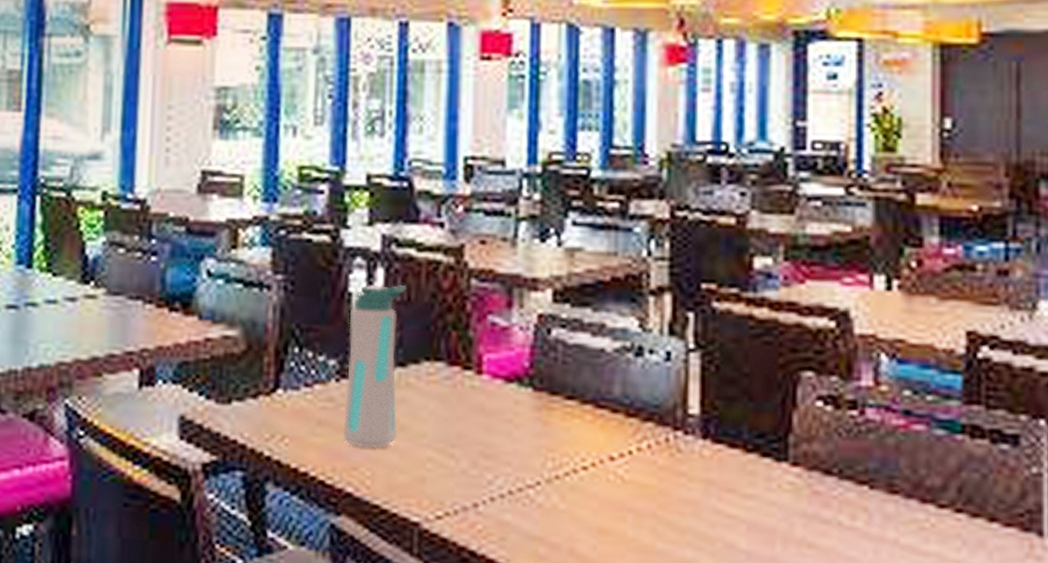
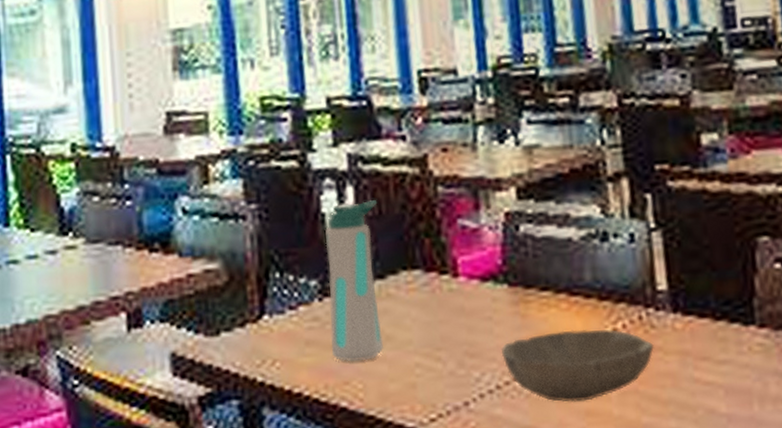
bowl: none [517,443,678,519] -> present [500,329,654,403]

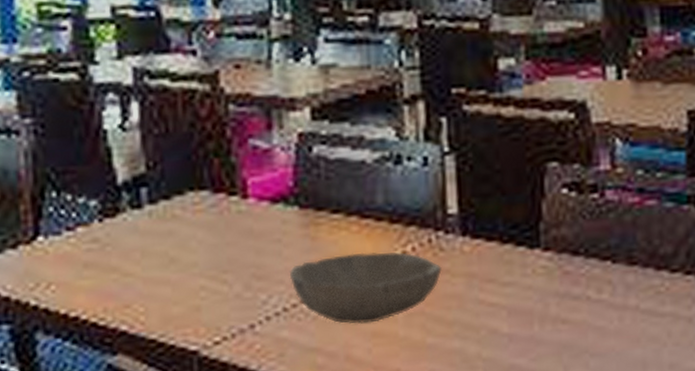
water bottle: present [325,200,384,362] -> none [107,117,168,285]

